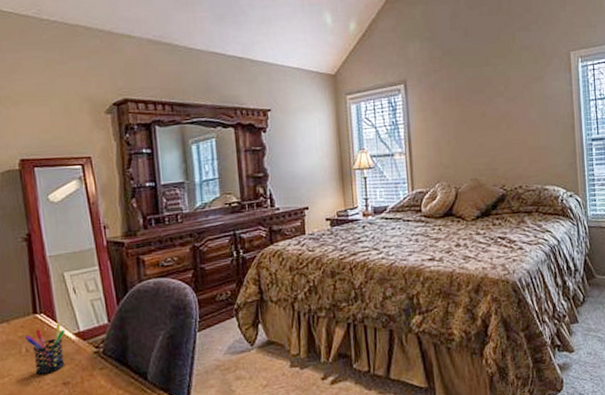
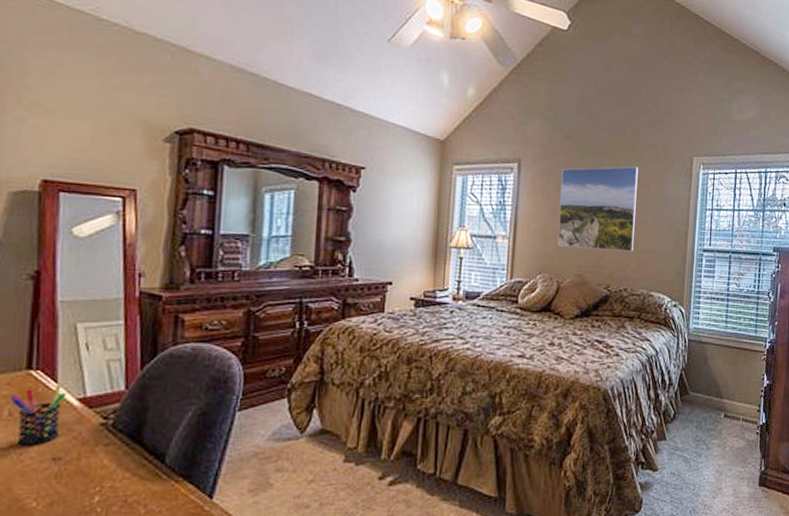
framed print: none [445,70,523,155] -> present [557,166,638,252]

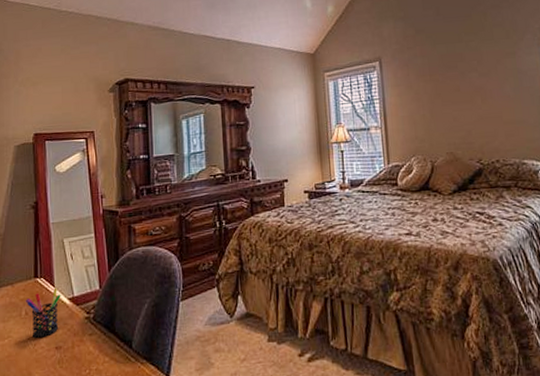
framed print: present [557,166,638,252] -> none [419,45,499,129]

